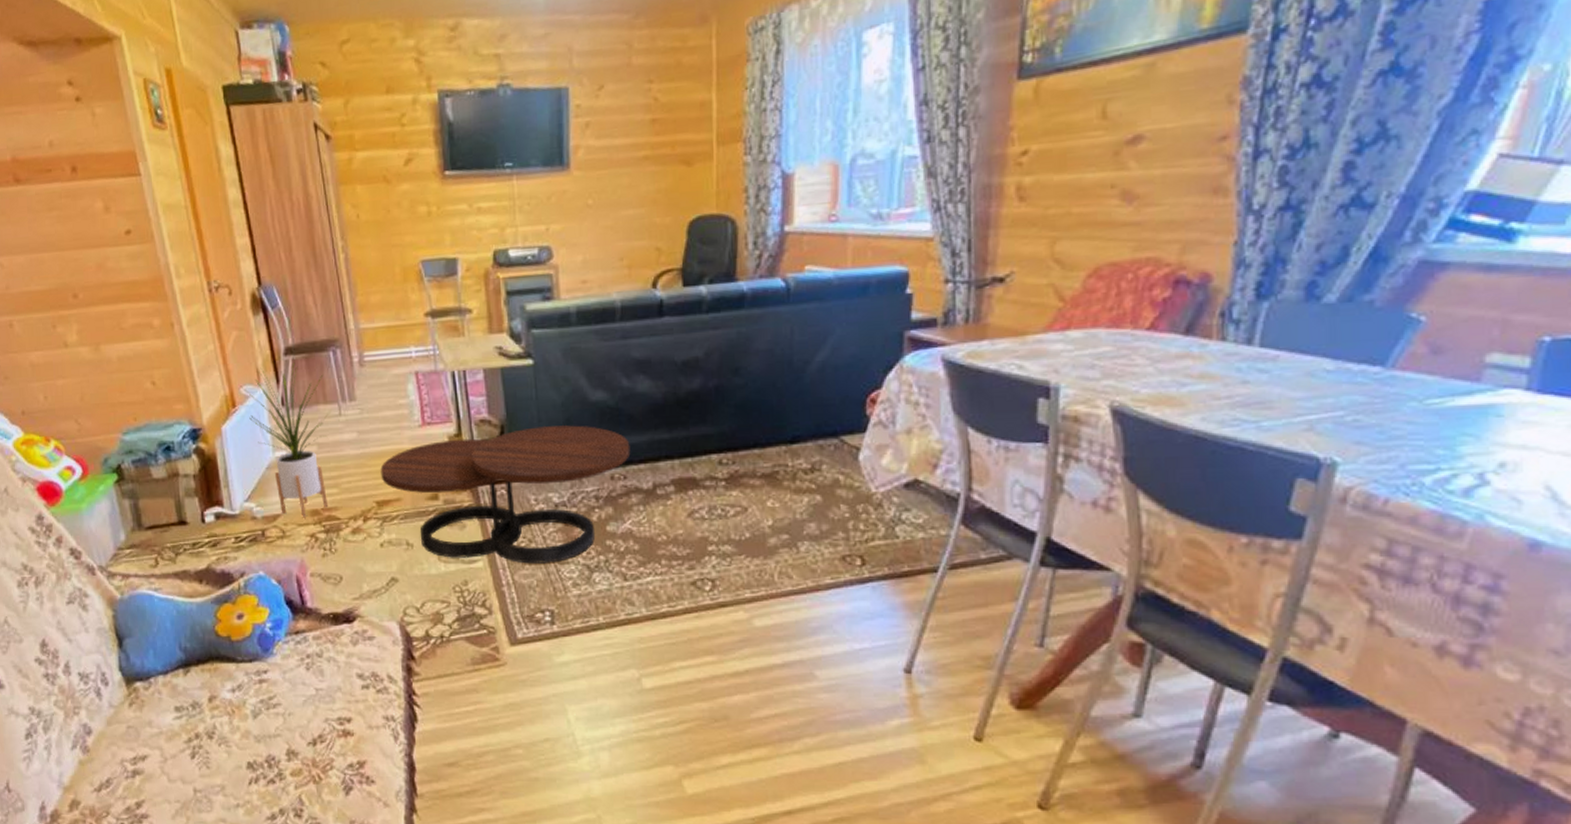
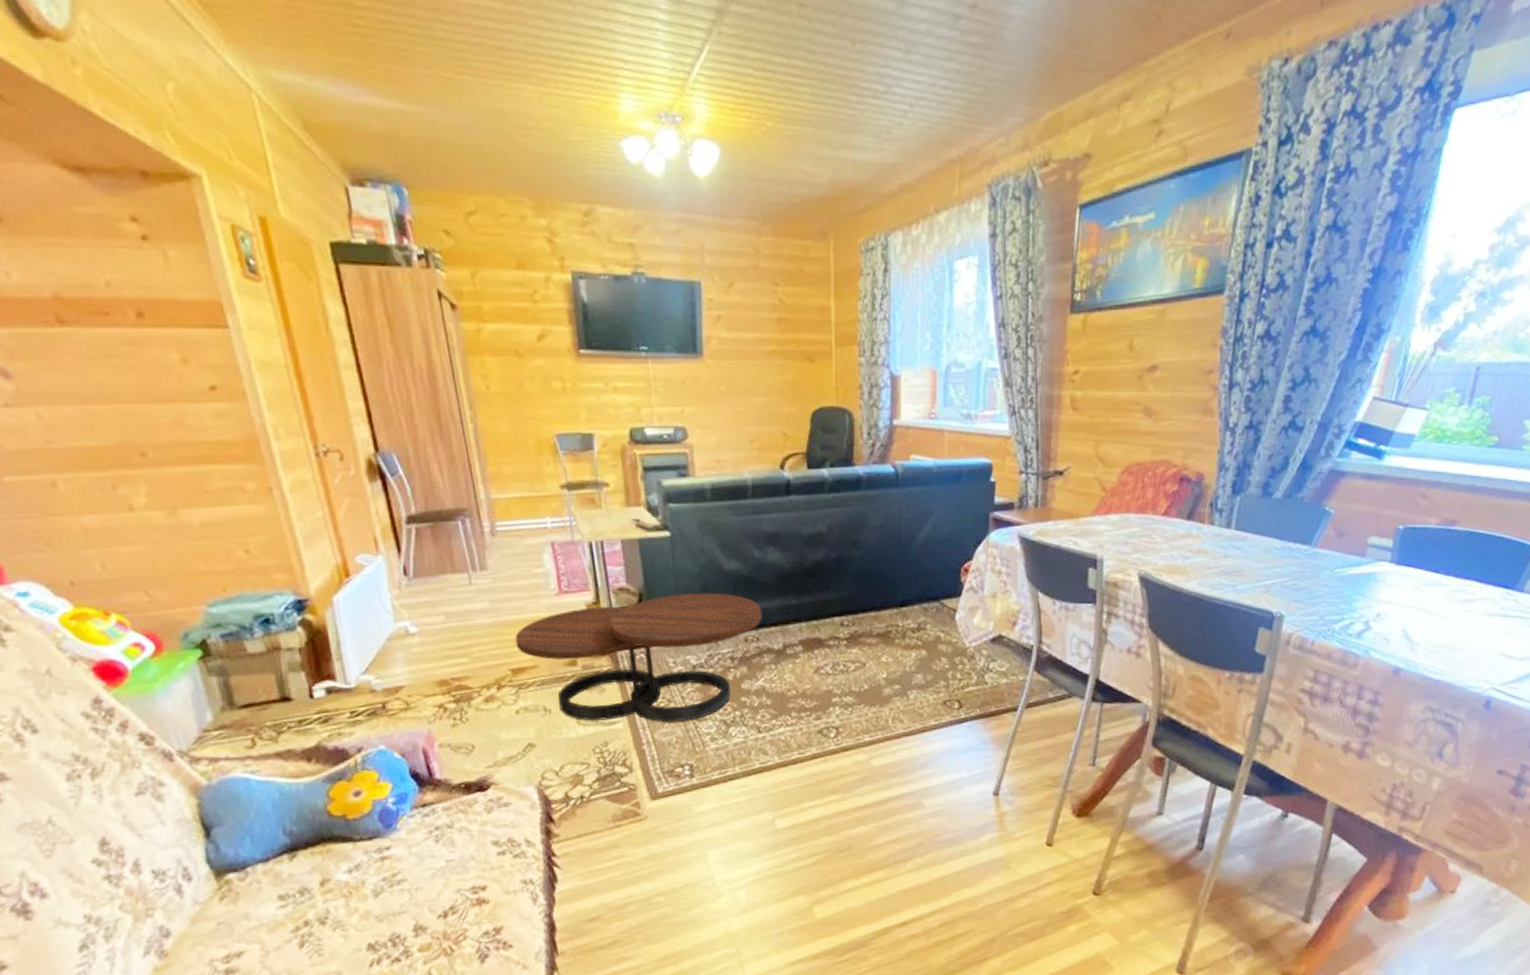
house plant: present [240,363,328,518] -> none [355,532,457,689]

